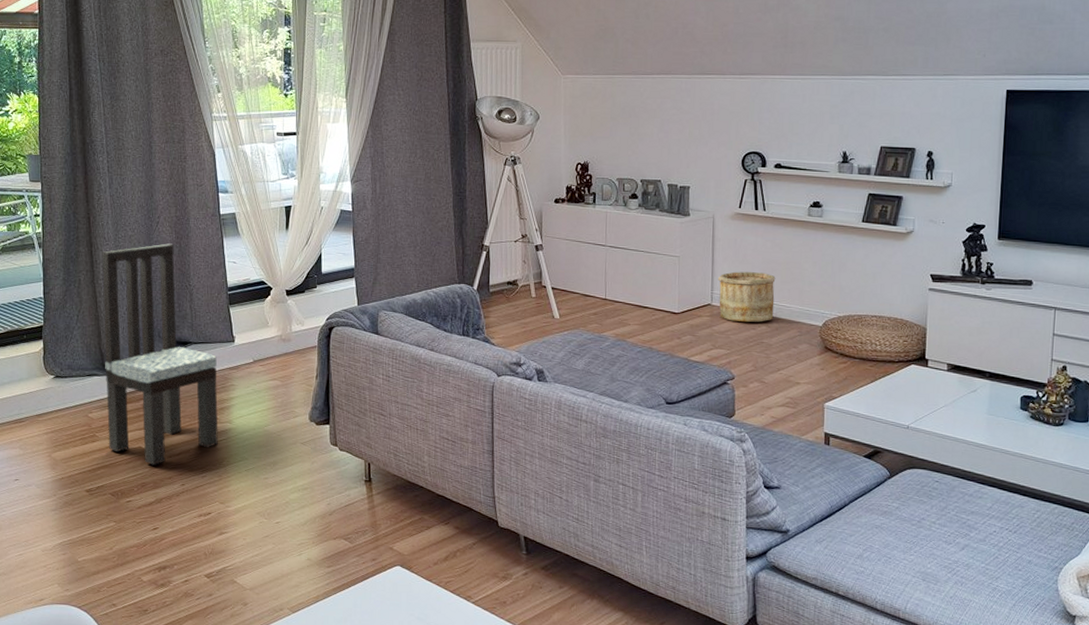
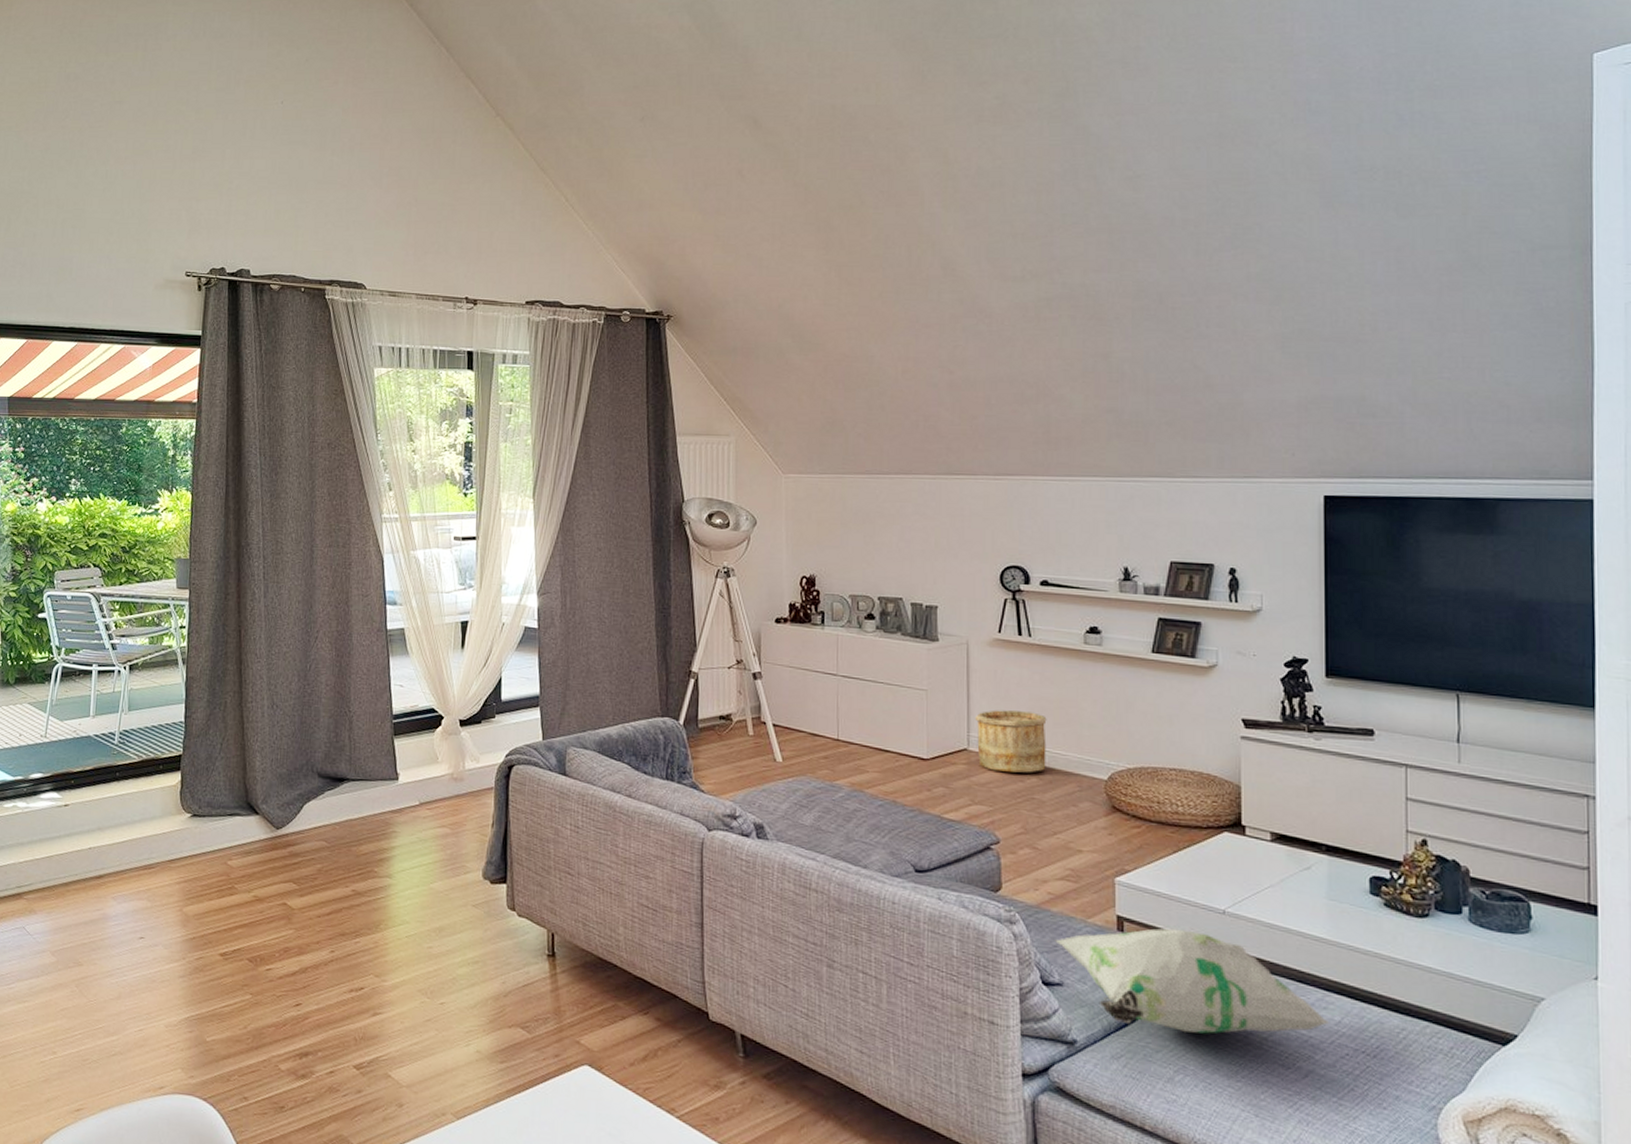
dining chair: present [101,243,218,465] -> none [248,662,377,926]
decorative pillow: none [775,441,984,521] -> present [1055,928,1330,1034]

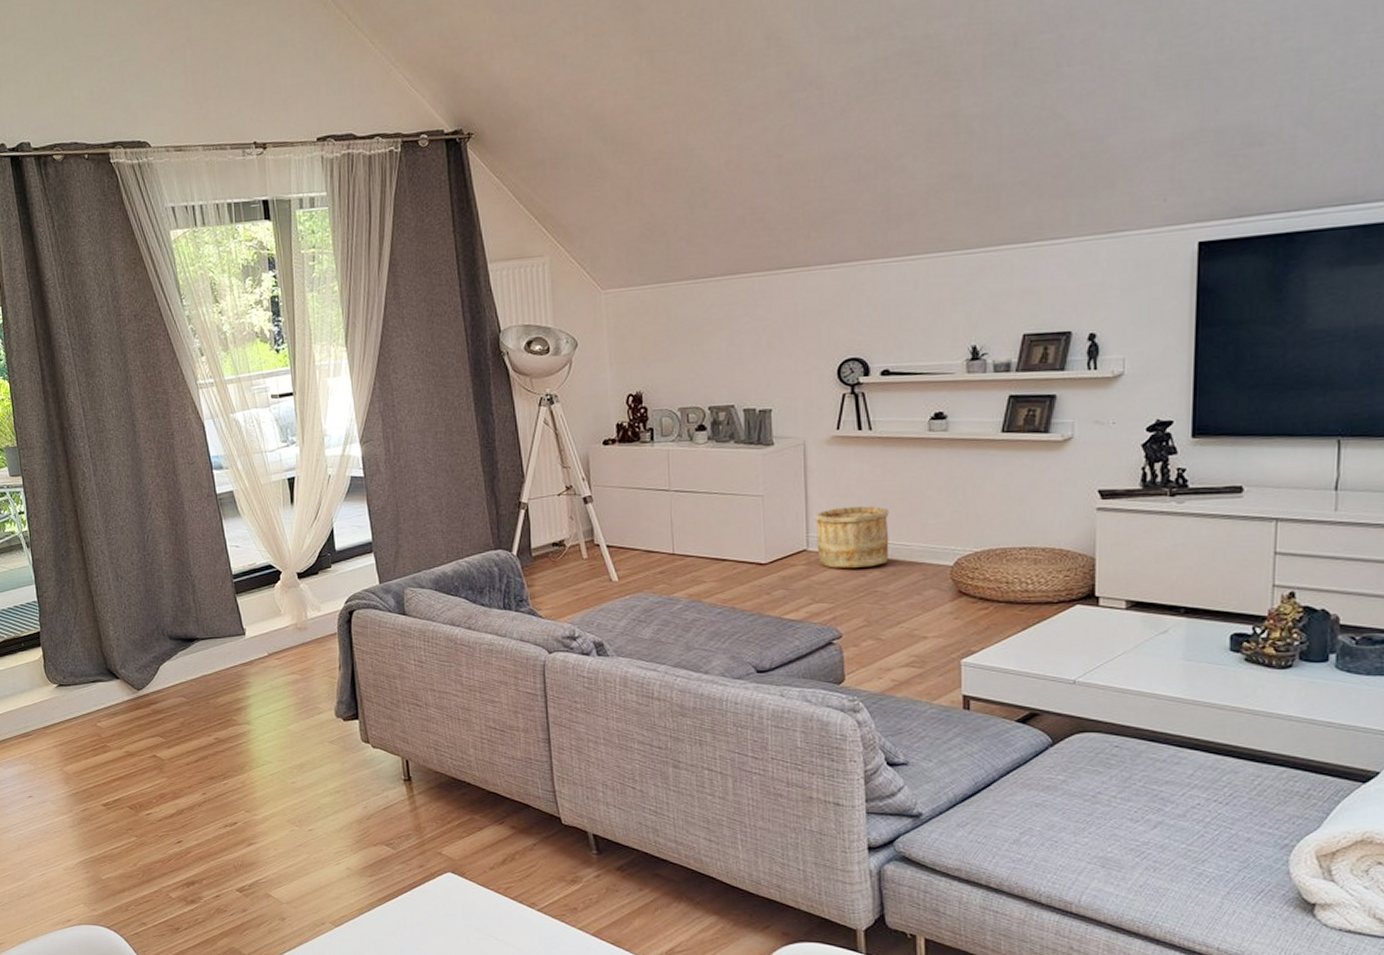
decorative pillow: present [1055,928,1330,1034] -> none [899,702,1182,797]

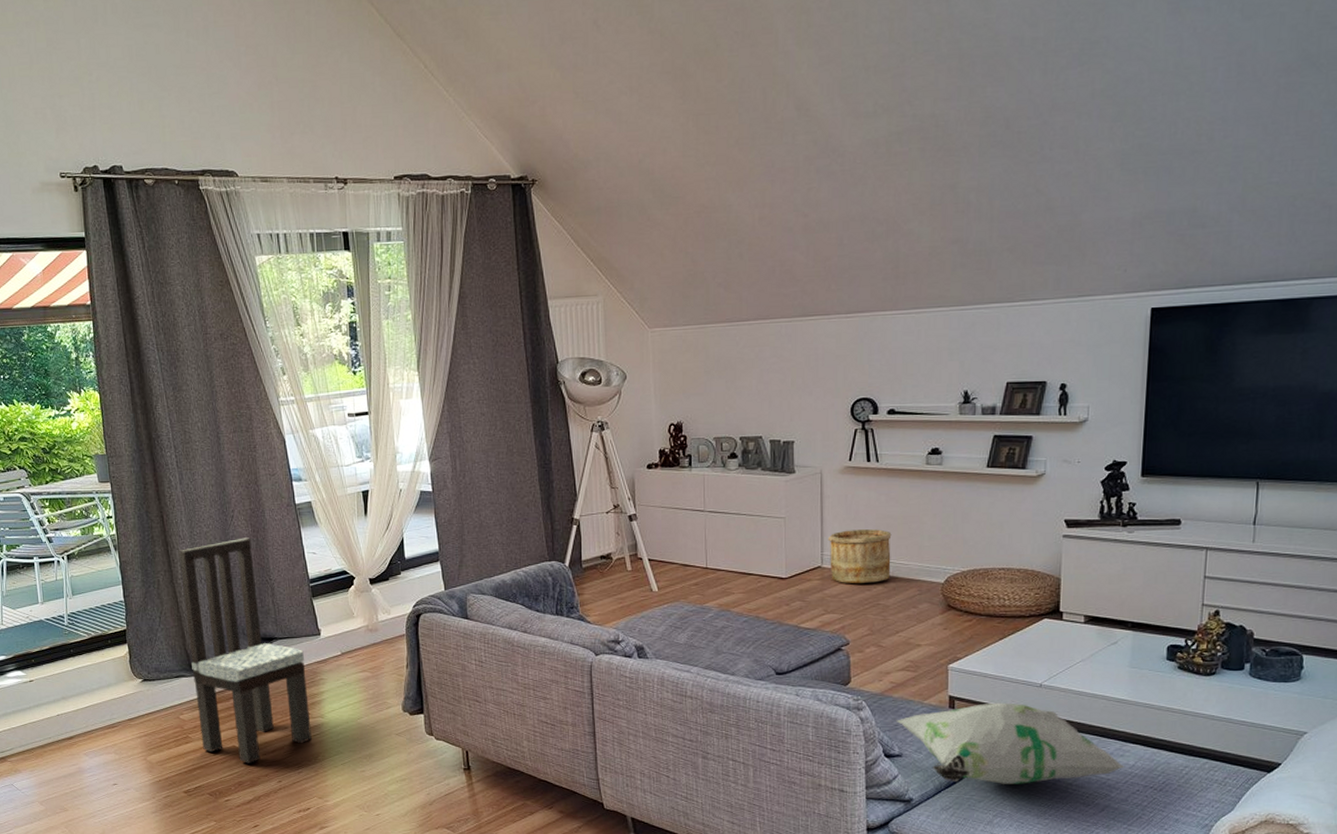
dining chair: none [93,531,238,774] -> present [178,537,312,763]
decorative pillow: none [899,702,1182,797] -> present [896,702,1126,784]

